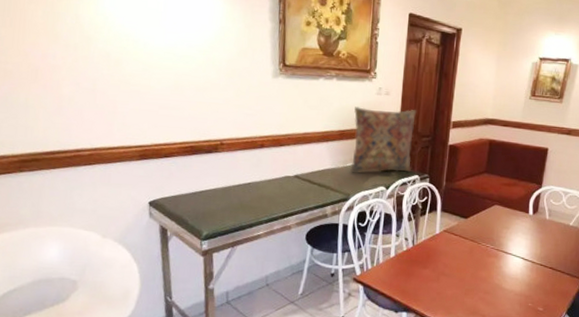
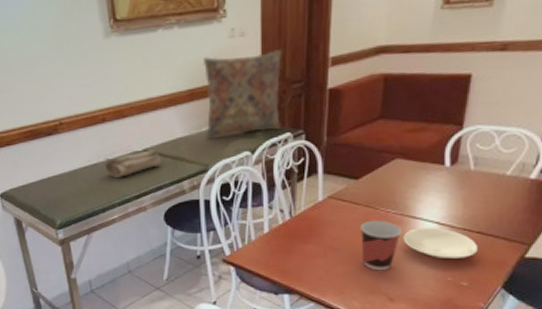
towel: none [257,176,309,198] -> present [104,150,161,177]
cup: none [466,252,497,296] -> present [361,220,402,271]
saucer: none [498,261,551,288] -> present [403,226,479,258]

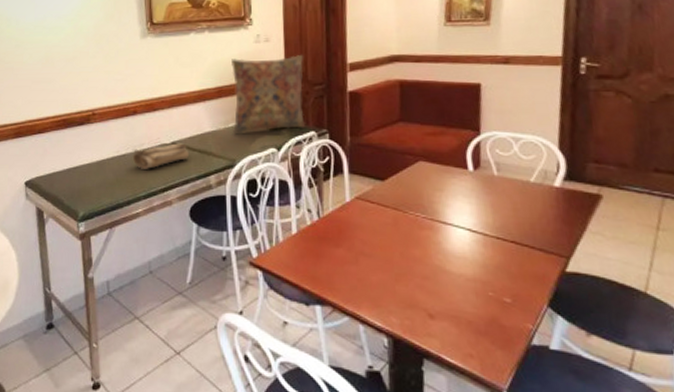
cup: present [361,220,402,271] -> none [391,224,434,282]
saucer: present [403,226,479,258] -> none [435,233,517,271]

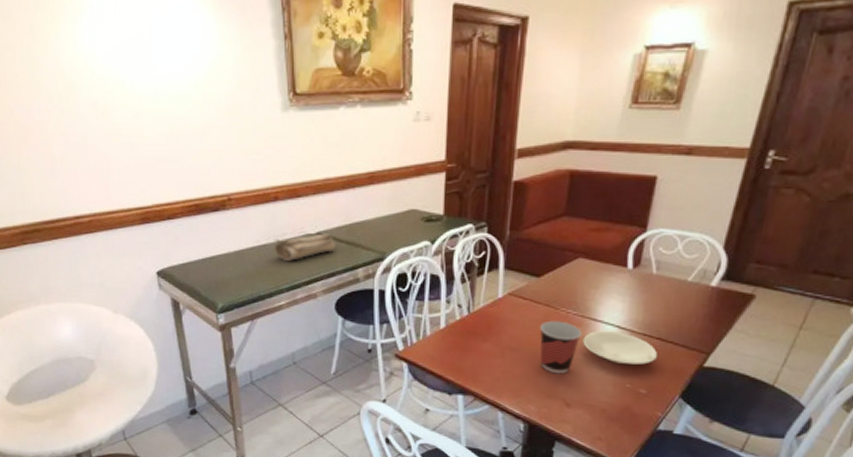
pillow: present [231,55,306,135] -> none [384,138,469,226]
cup: none [391,224,434,282] -> present [540,320,582,374]
saucer: none [435,233,517,271] -> present [583,330,659,365]

